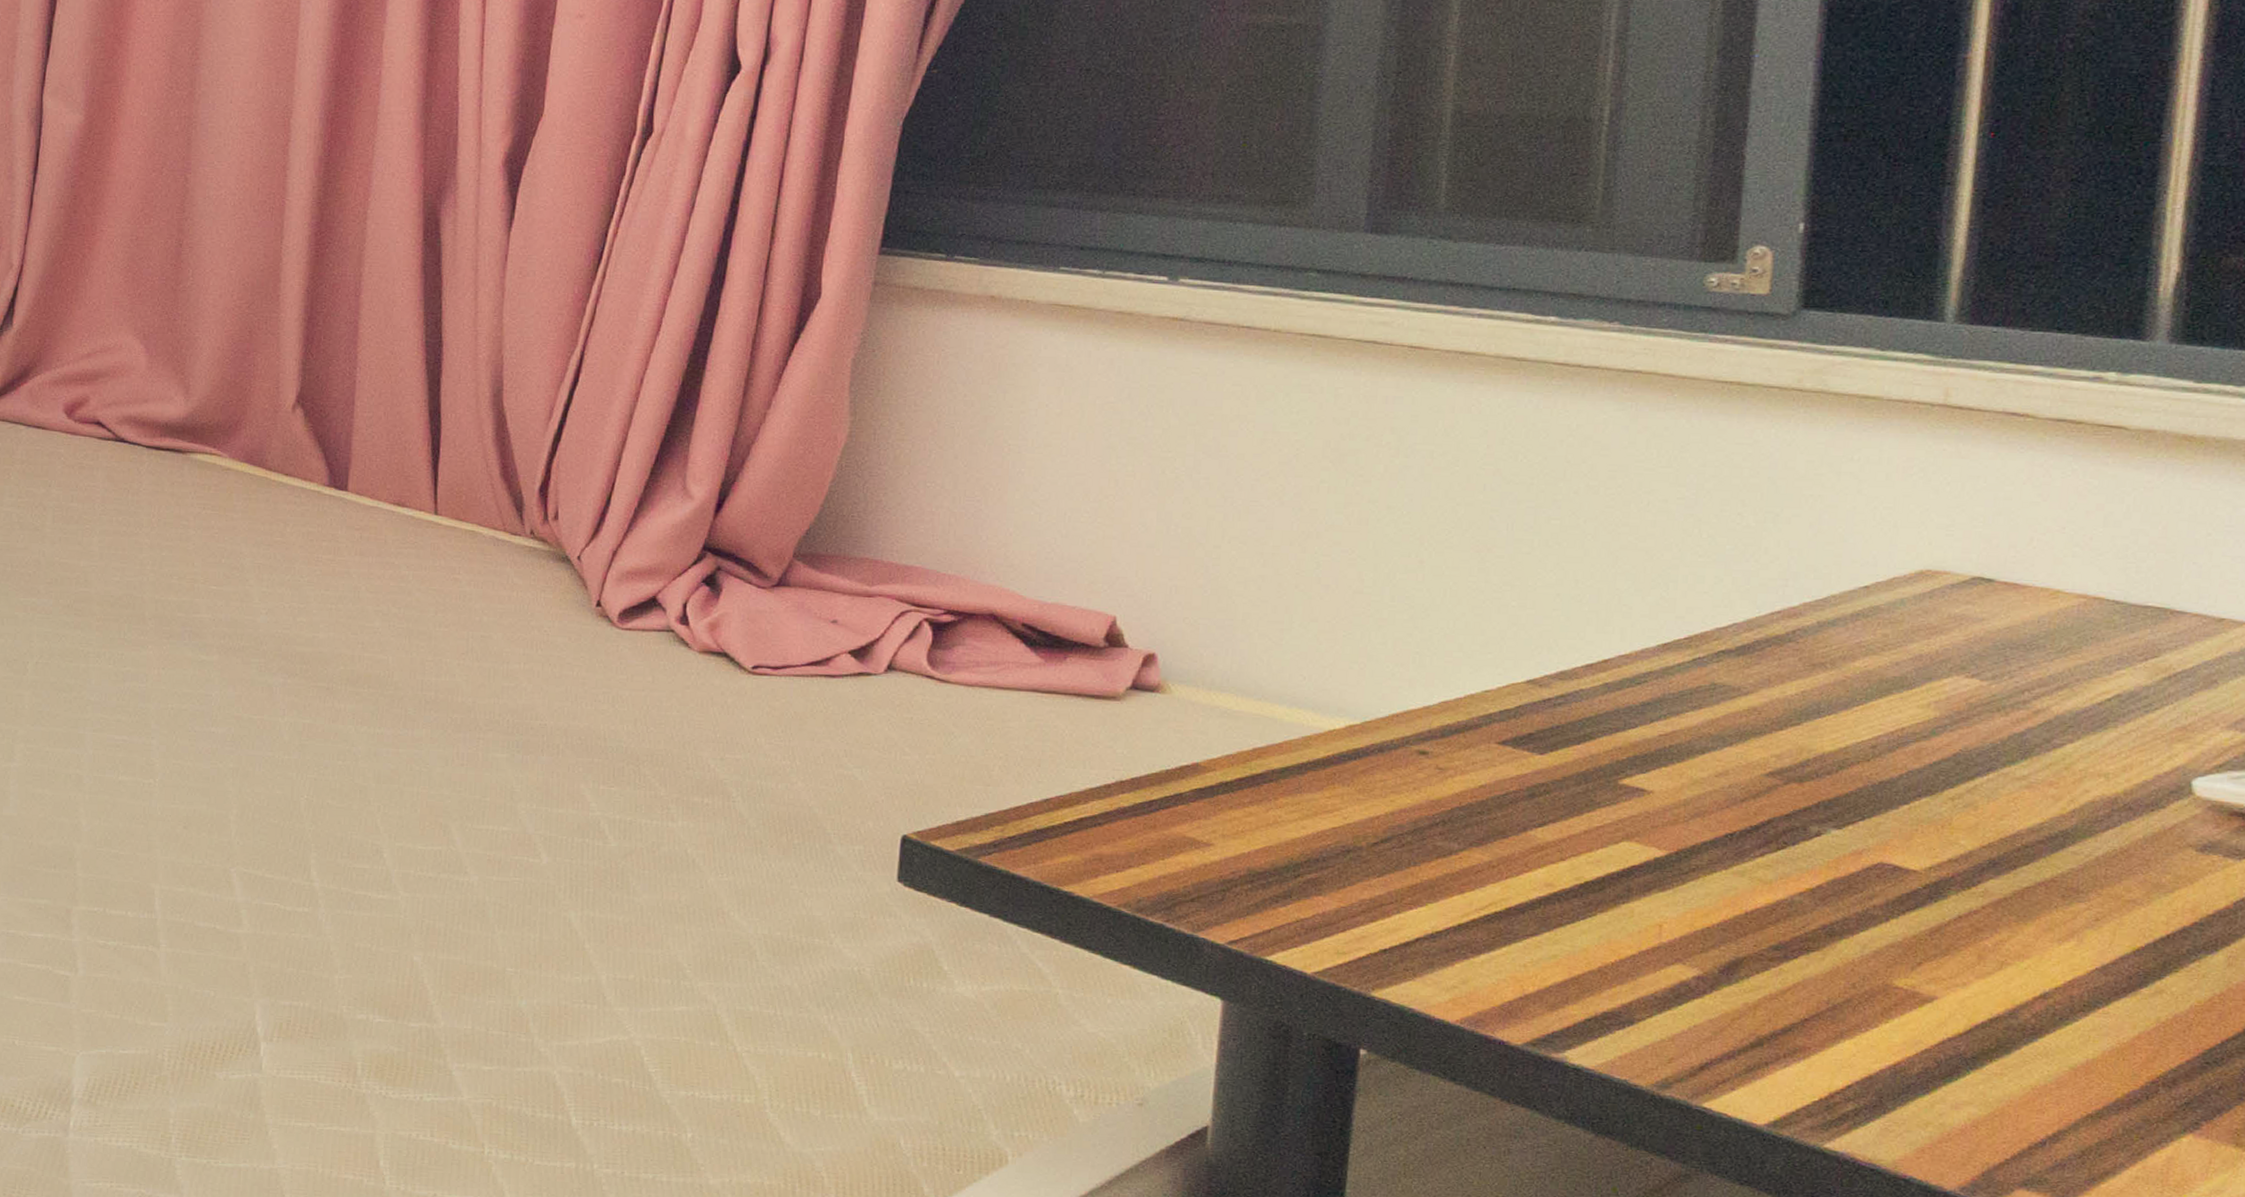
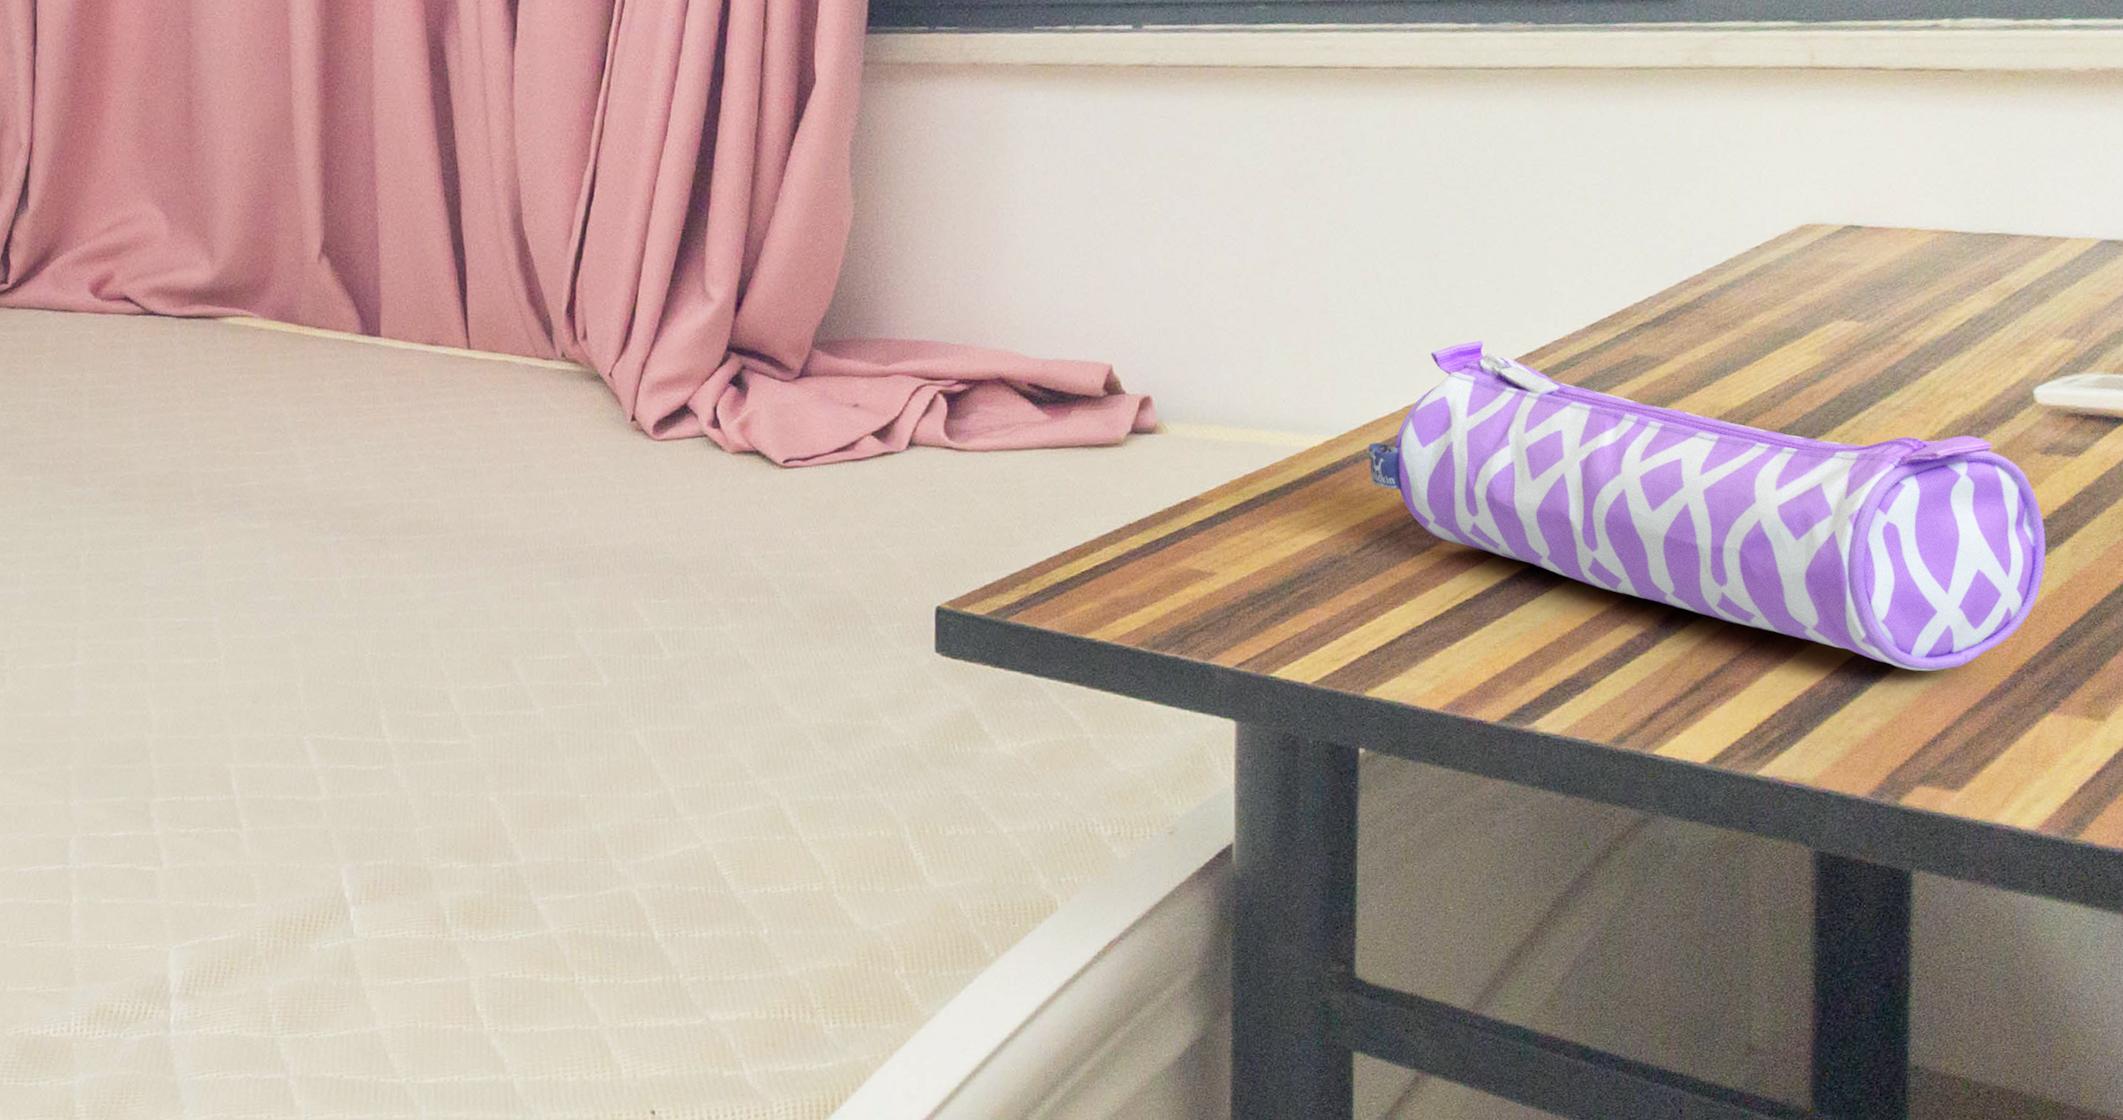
pencil case: none [1396,644,2196,1068] -> present [1368,340,2046,672]

